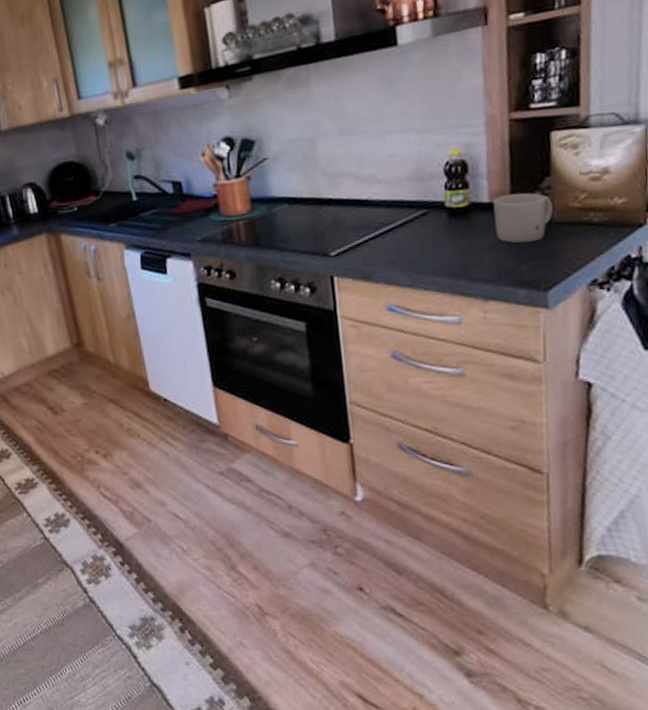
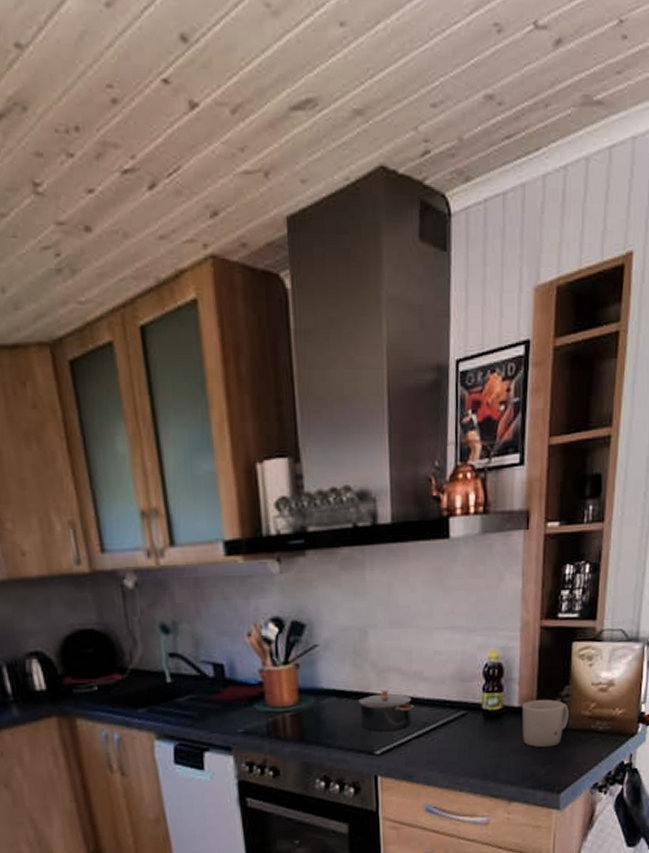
cooking pot: none [310,194,369,234] -> present [358,689,414,732]

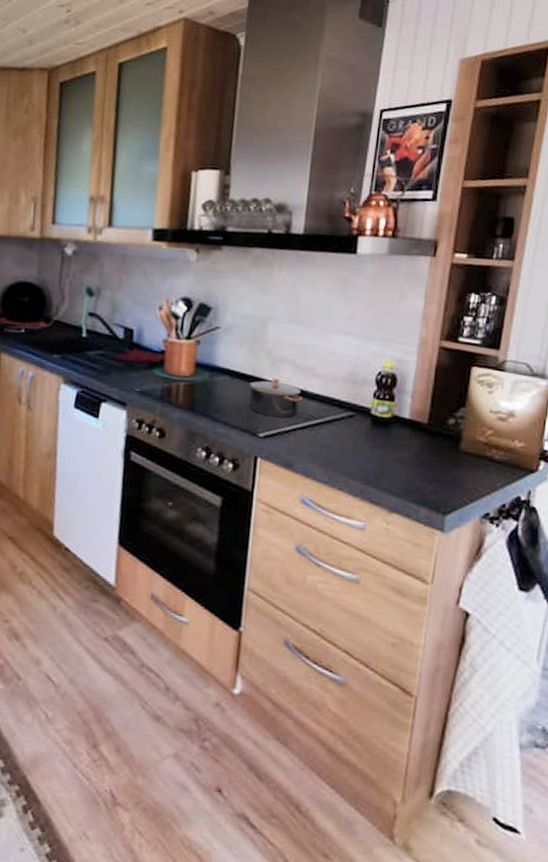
mug: present [521,699,569,748] -> none [409,415,463,466]

